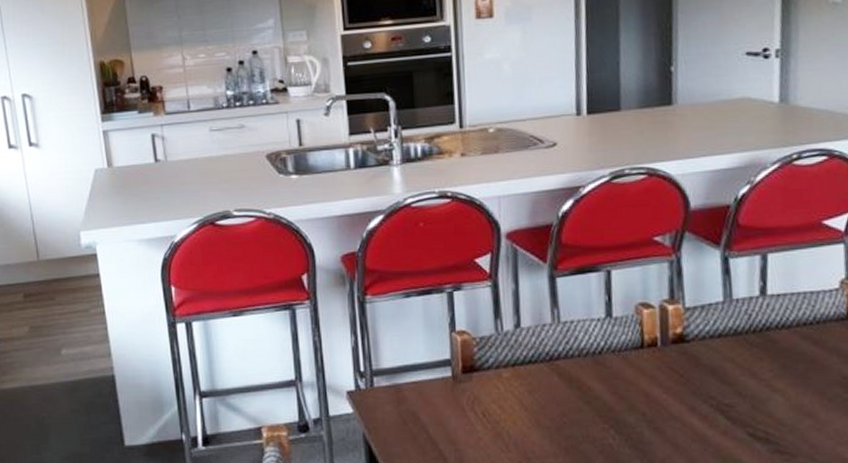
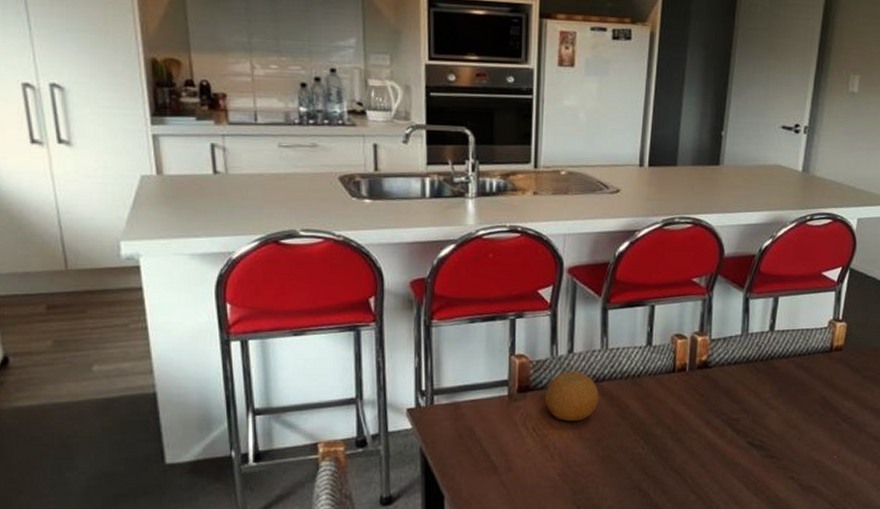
fruit: none [492,348,555,406] -> present [544,371,599,422]

